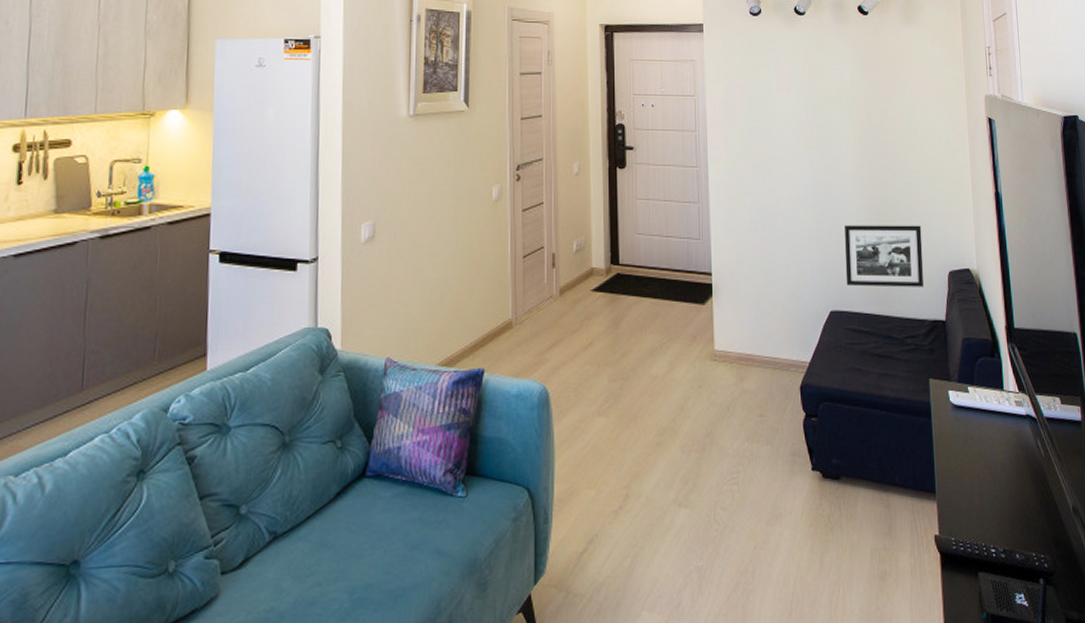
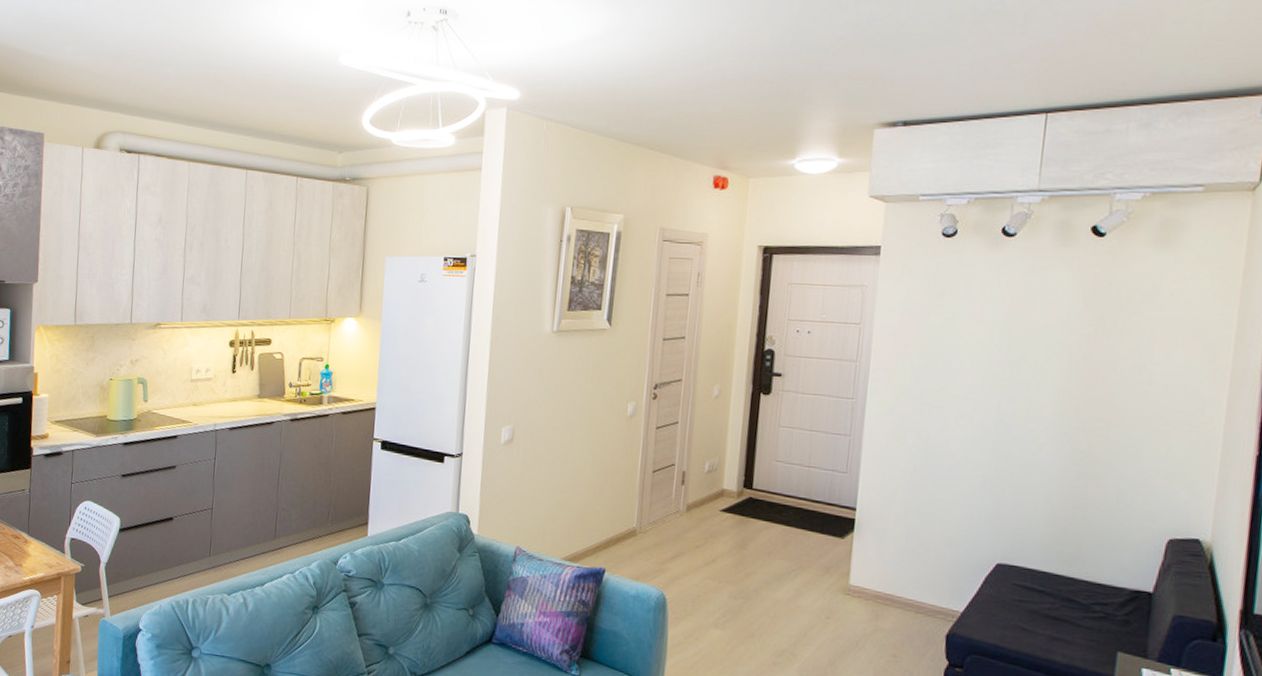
picture frame: present [844,225,924,287] -> none [1022,475,1138,552]

